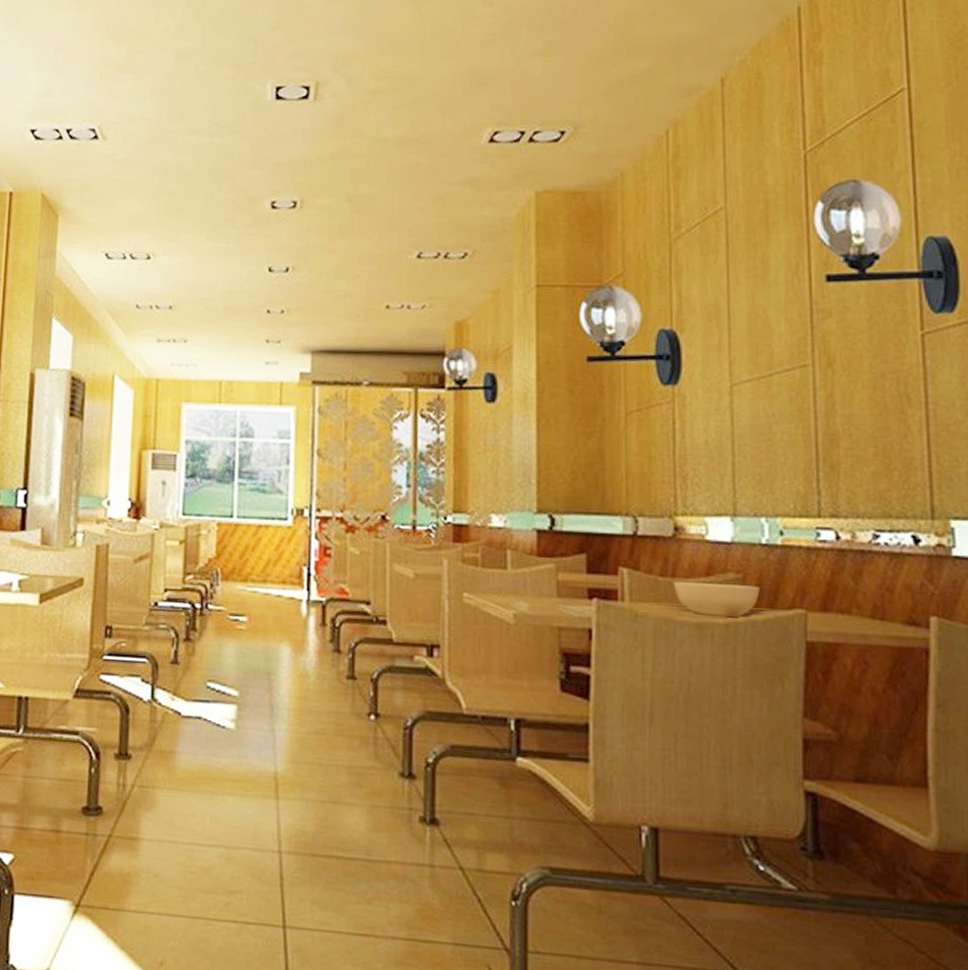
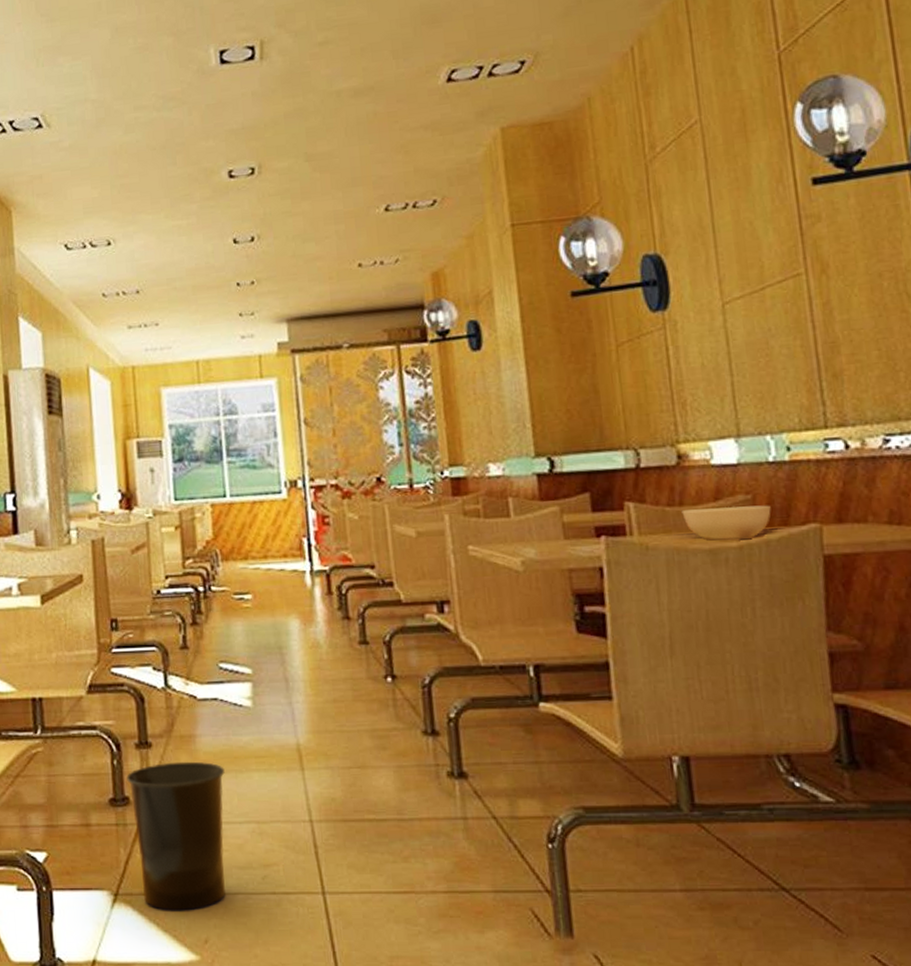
waste bin: none [102,776,200,930] -> present [126,761,225,910]

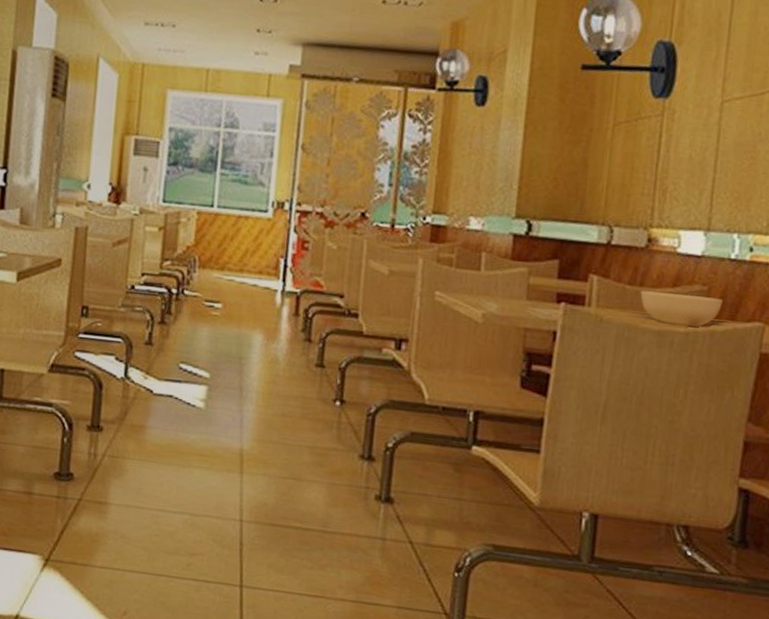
waste bin: present [126,761,225,910] -> none [73,447,168,584]

